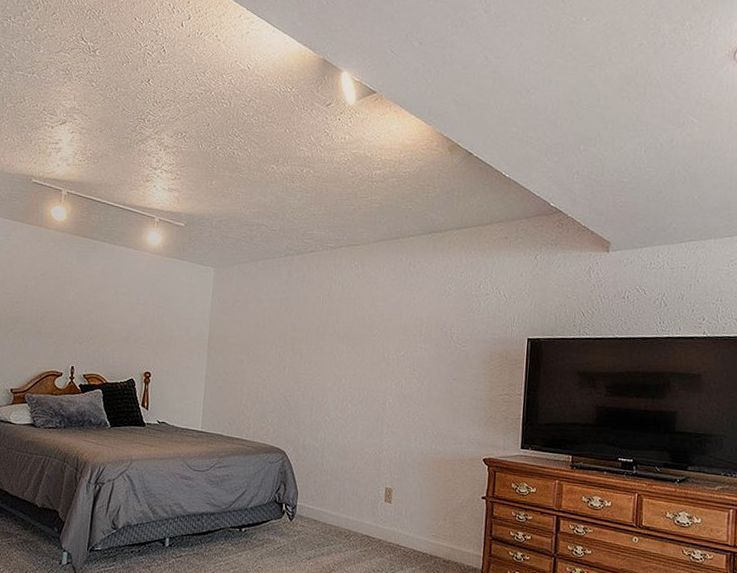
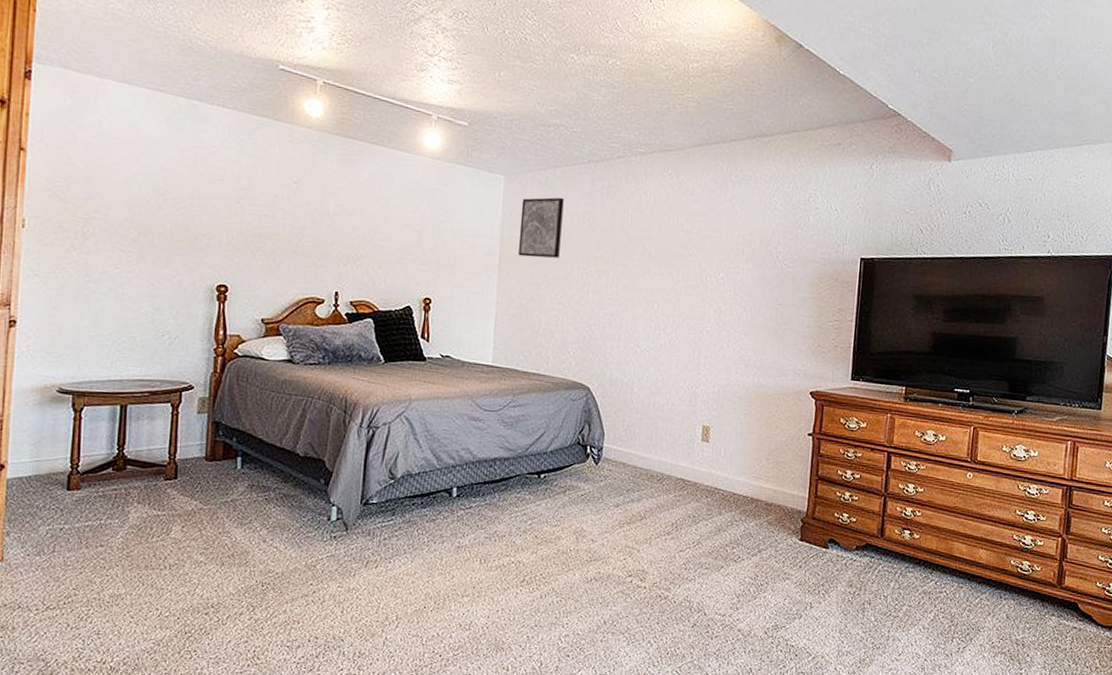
wall art: none [225,286,265,338] -> present [518,197,564,258]

